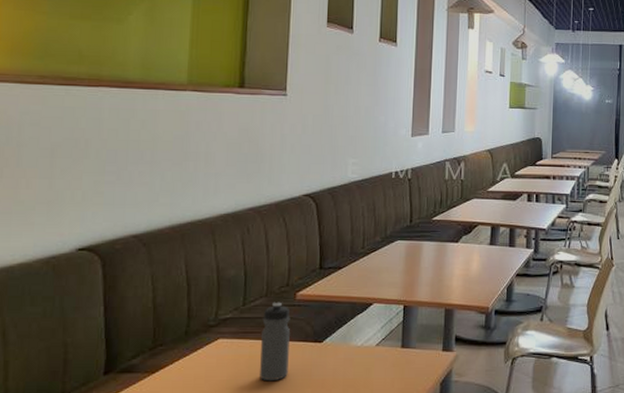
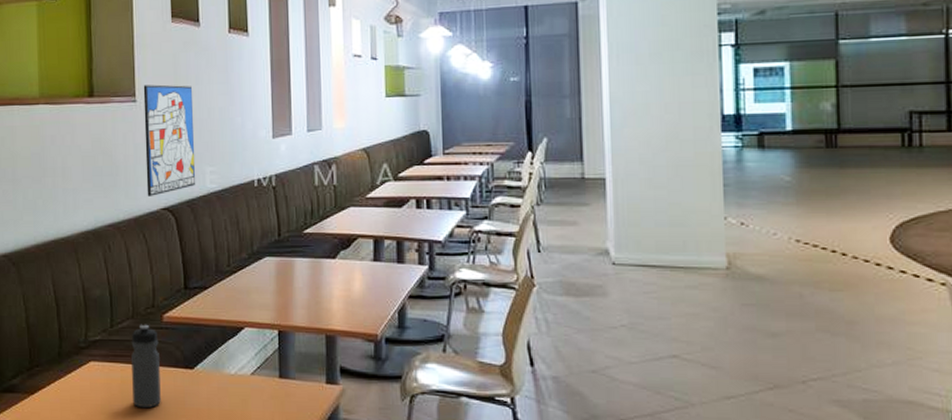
wall art: none [290,81,342,183] -> present [143,84,195,196]

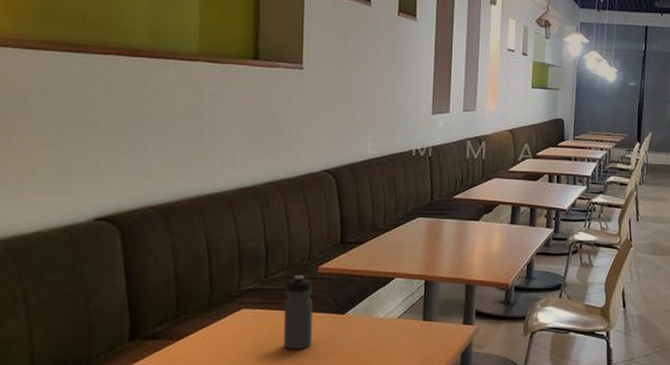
wall art: present [143,84,195,196] -> none [309,54,360,159]

